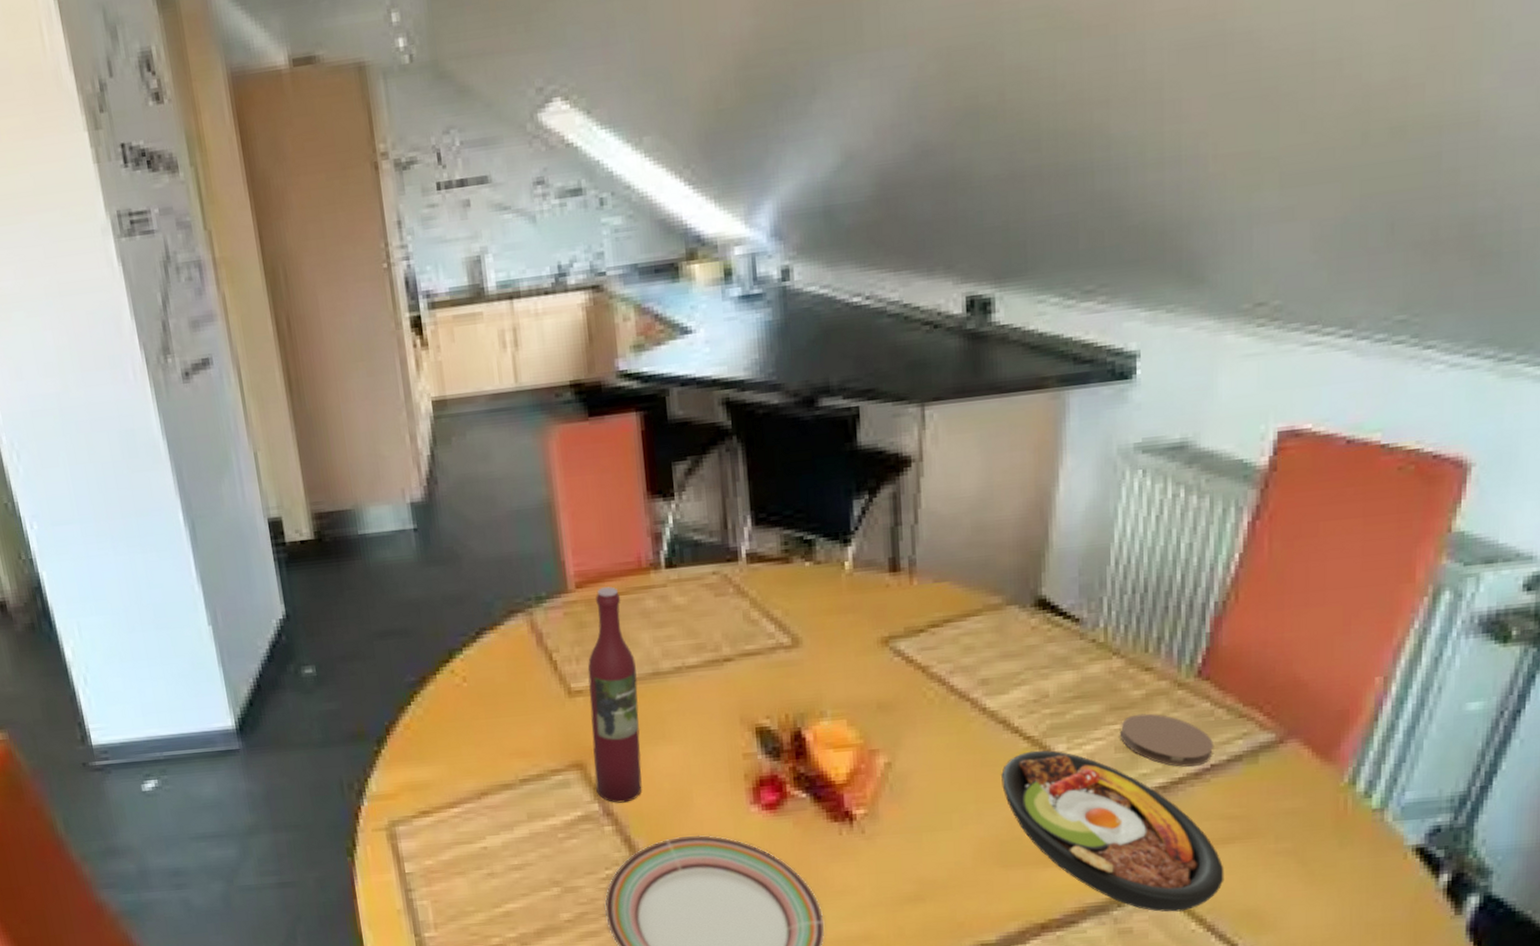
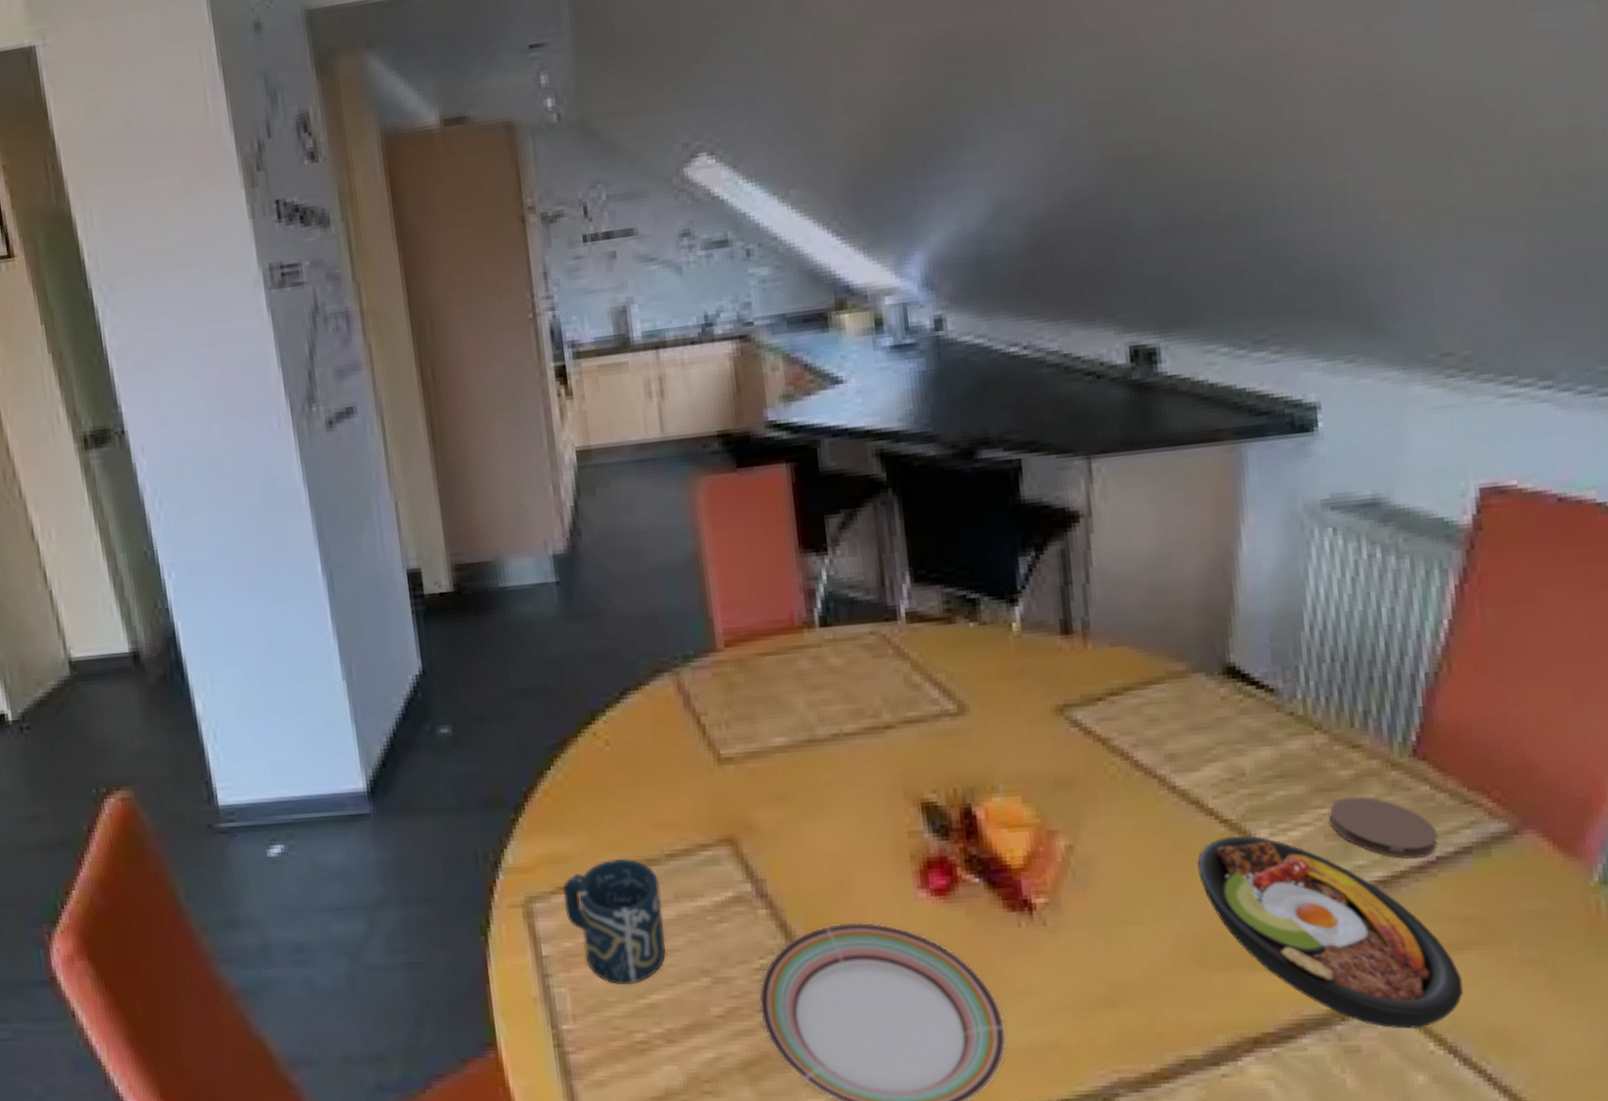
cup: none [424,784,520,896] -> present [563,859,666,985]
wine bottle: present [587,586,642,803] -> none [738,646,799,884]

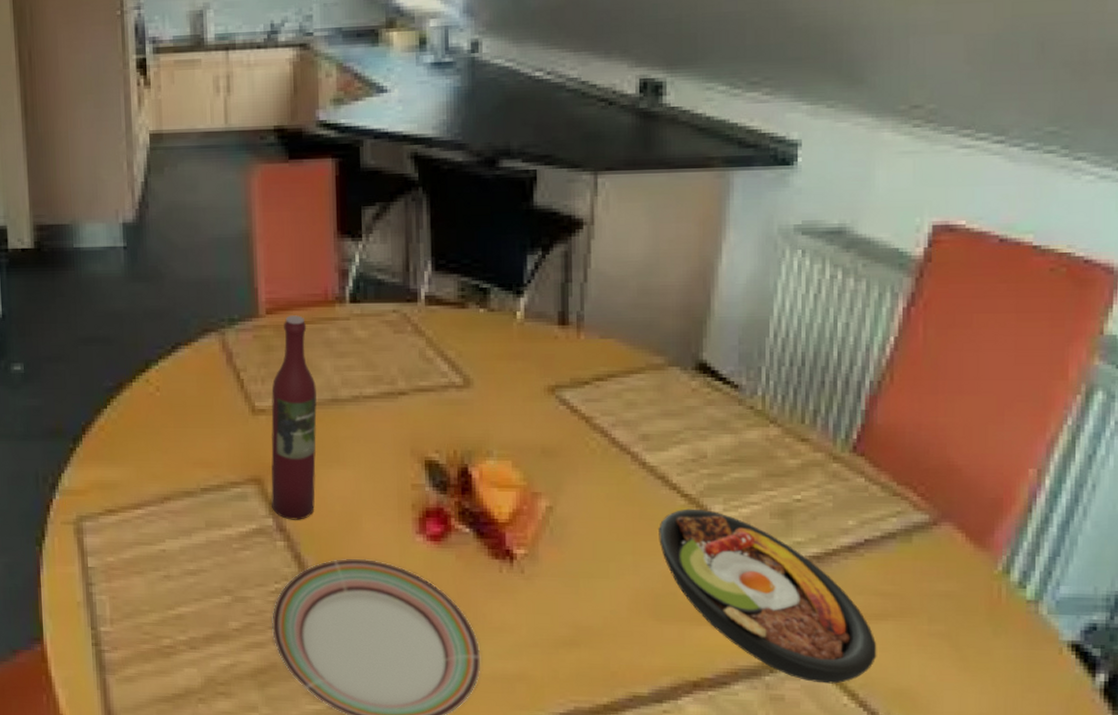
cup: present [563,859,666,985] -> none [110,490,195,597]
wine bottle: none [738,646,799,884] -> present [271,315,317,520]
coaster: present [1328,796,1439,859] -> none [775,483,868,539]

